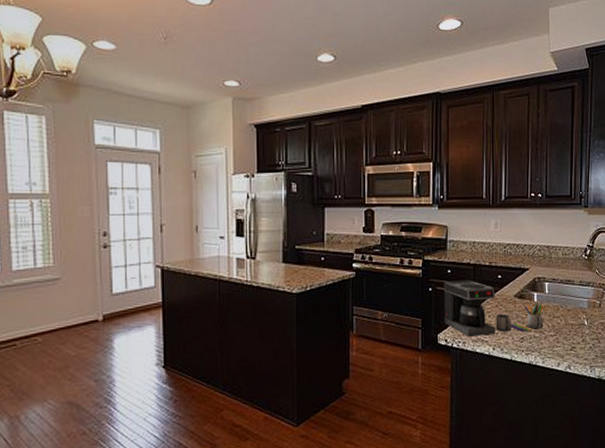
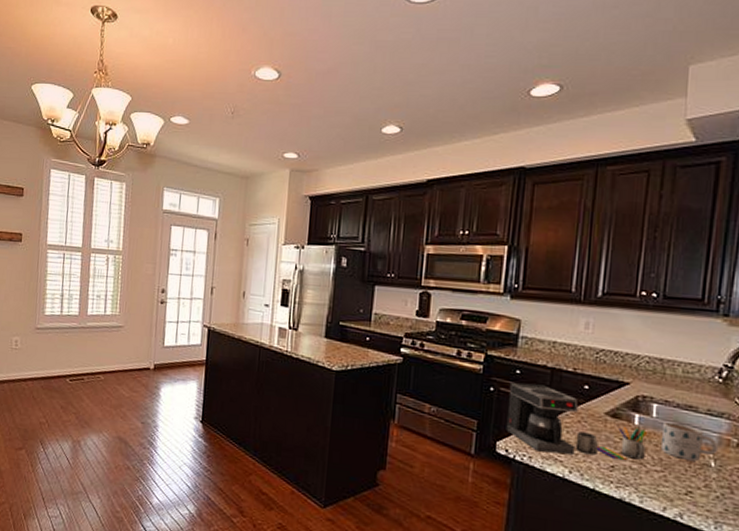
mug: none [552,295,589,323] -> present [660,421,719,461]

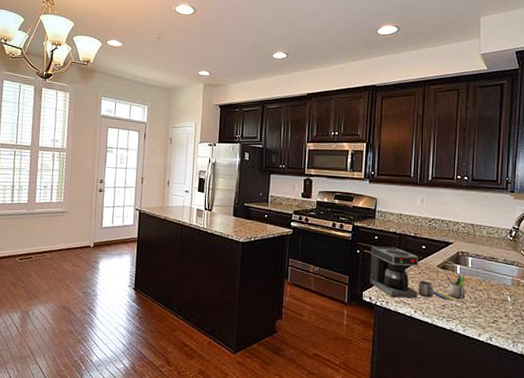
mug: present [660,421,719,461] -> none [475,270,513,298]

